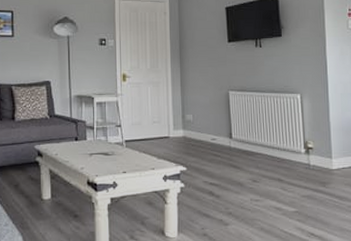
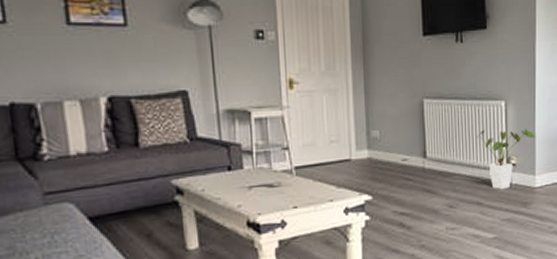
house plant: none [276,118,331,170] -> present [477,129,536,190]

